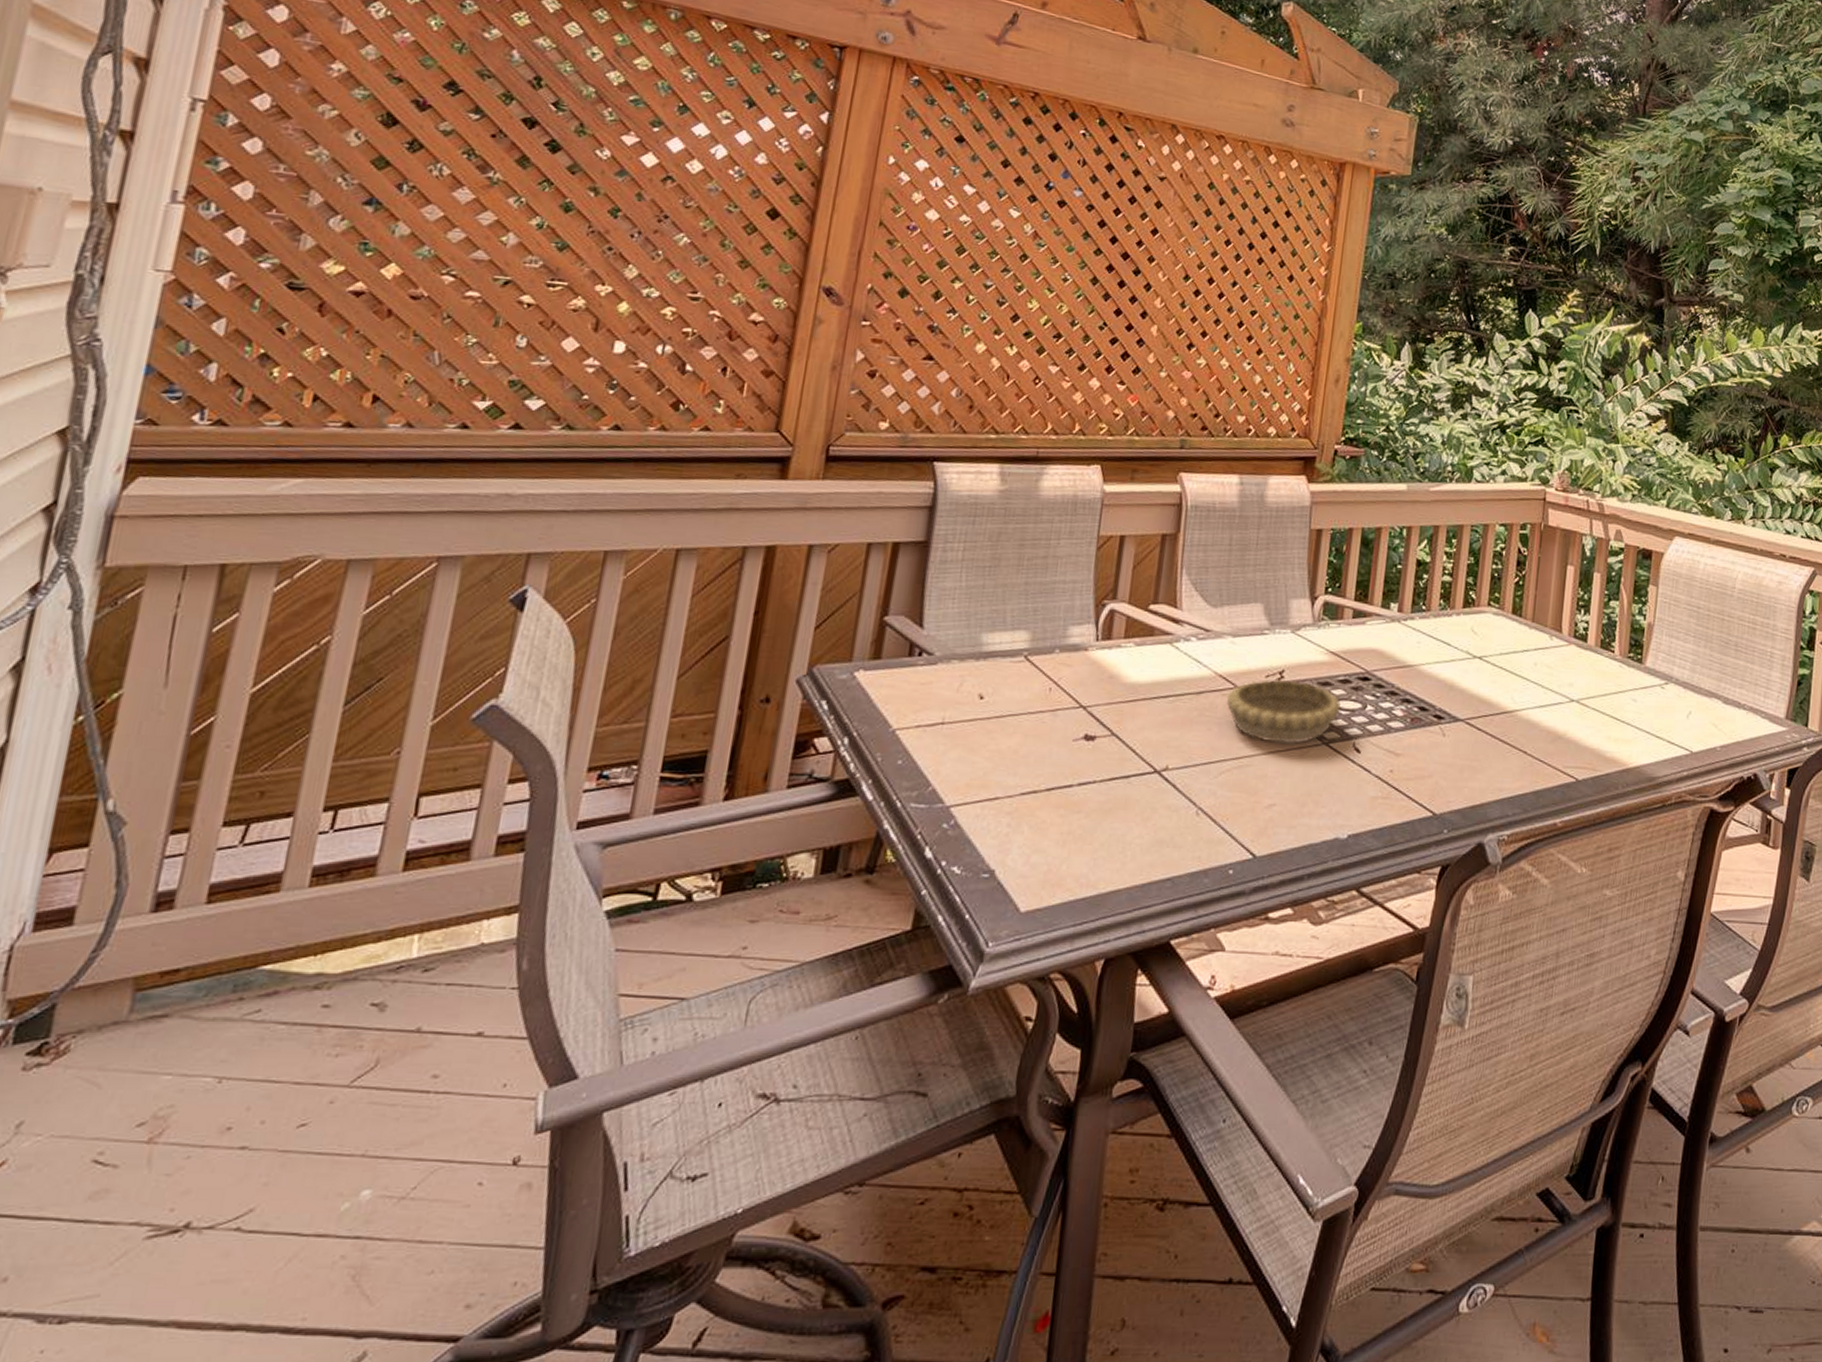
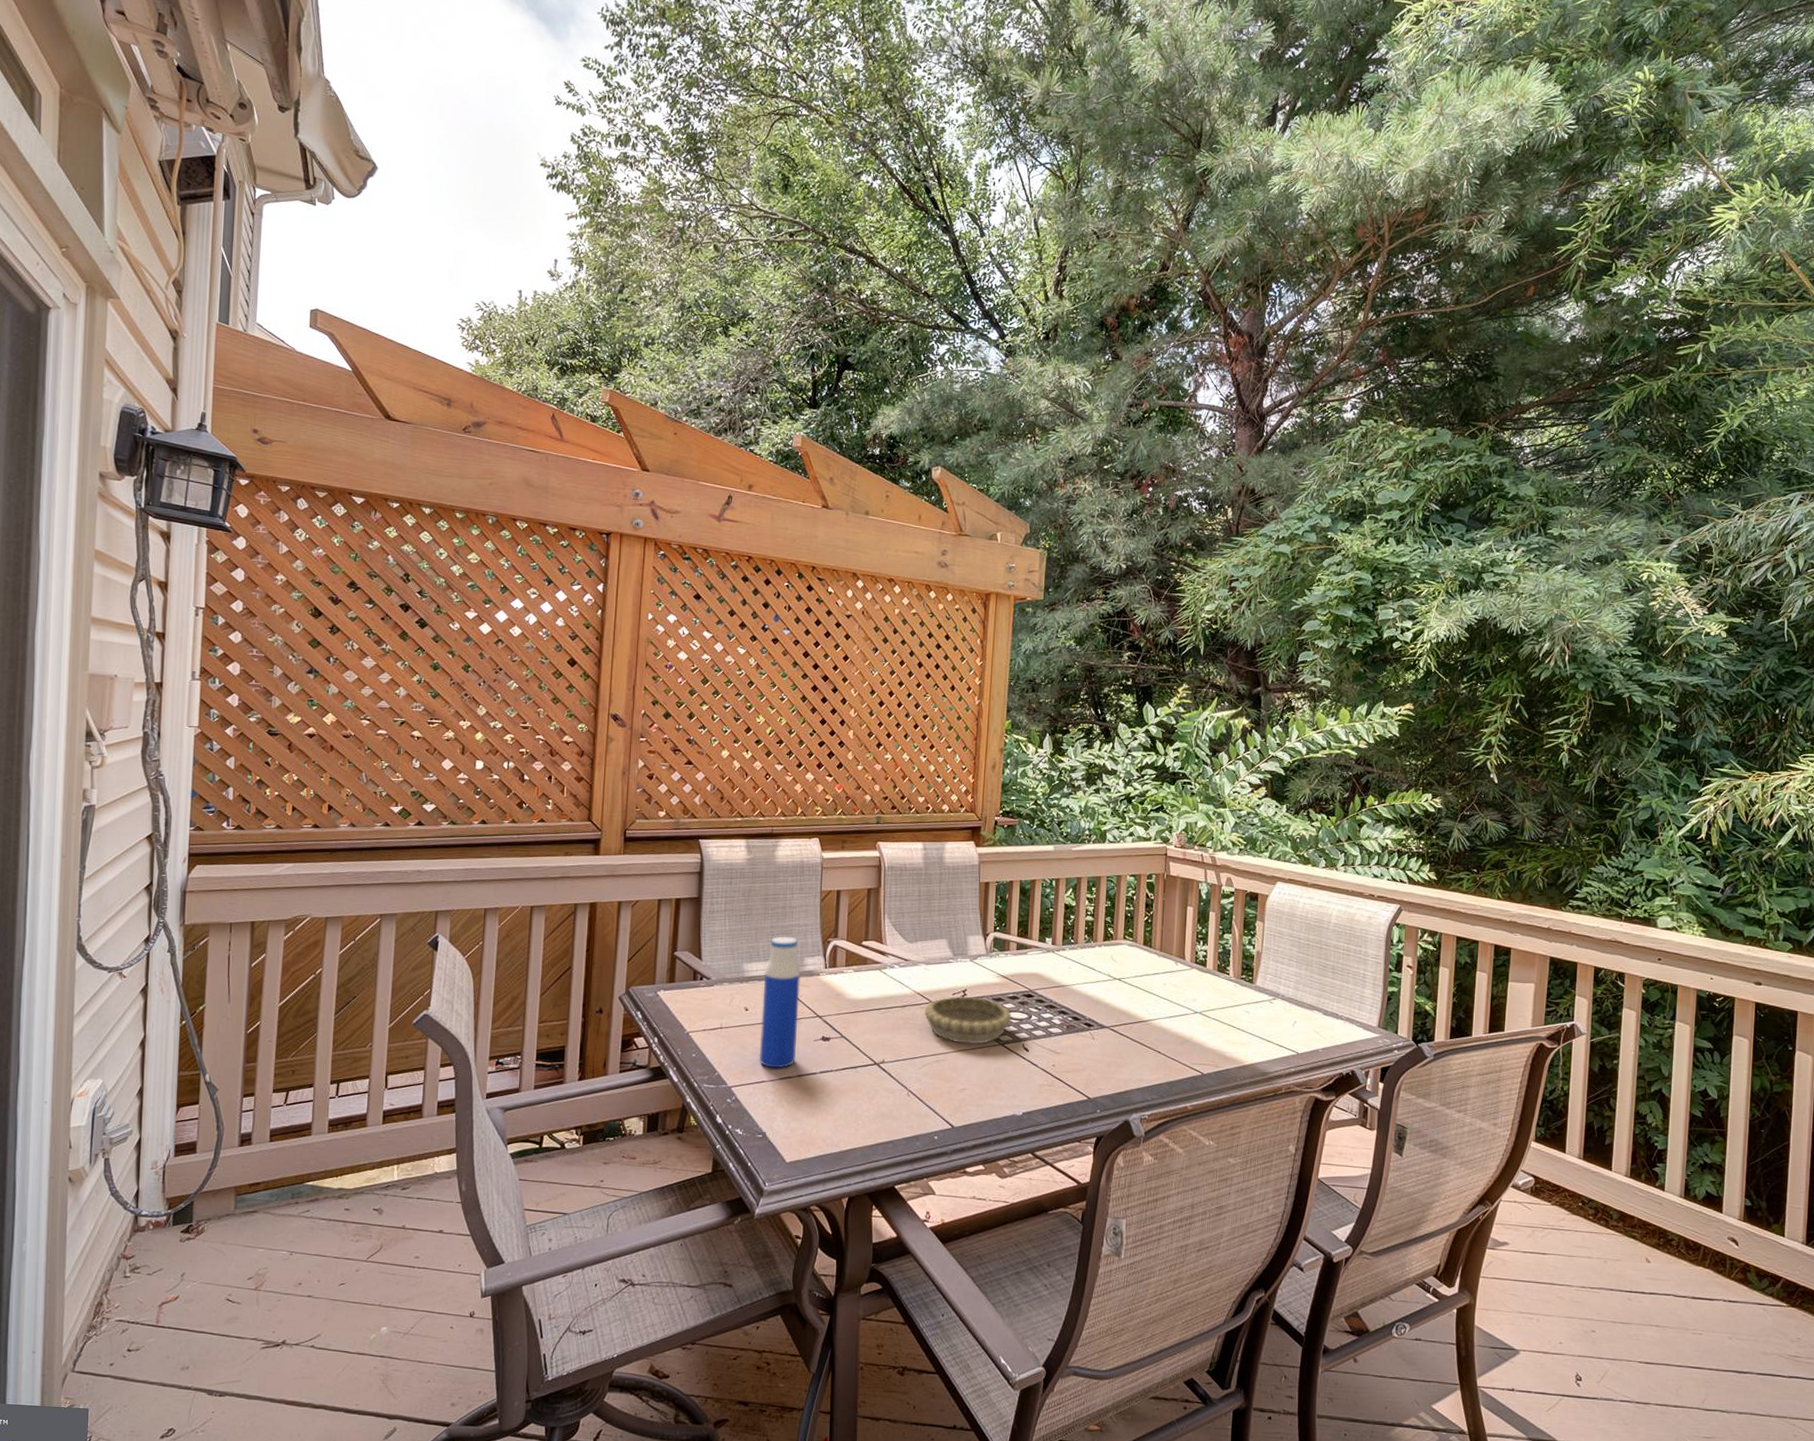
water bottle: none [994,596,1062,780] -> present [759,936,801,1069]

